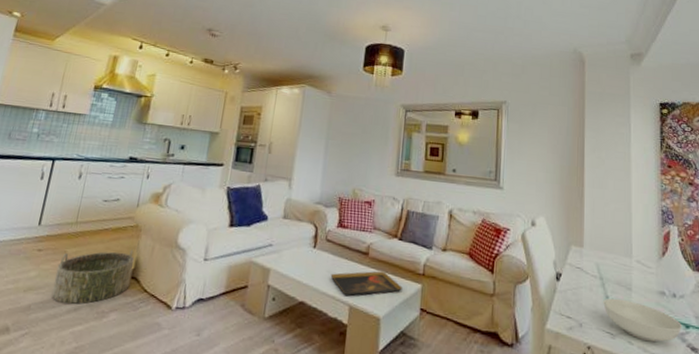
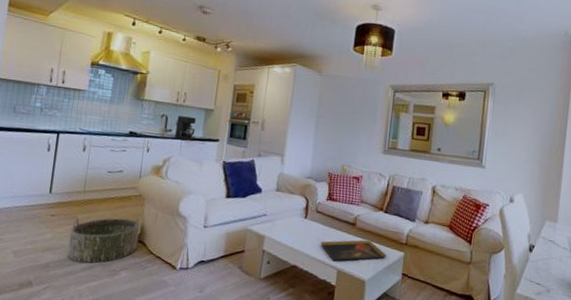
coffee maker: none [176,139,201,165] -> present [174,116,197,141]

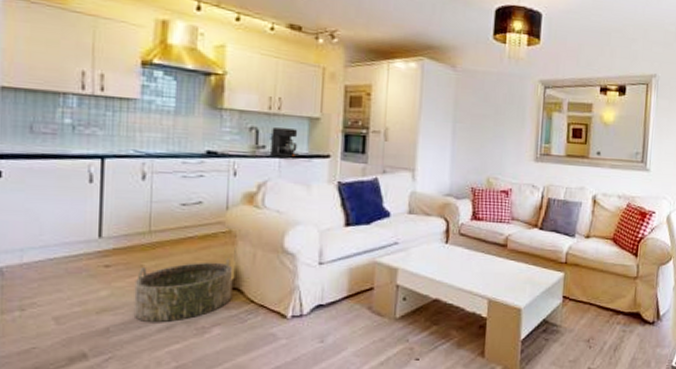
decorative tray: present [320,240,386,262] -> none [466,262,544,290]

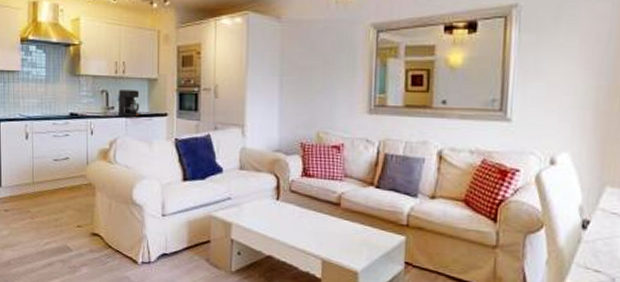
basket: present [133,258,233,323] -> none [25,207,95,260]

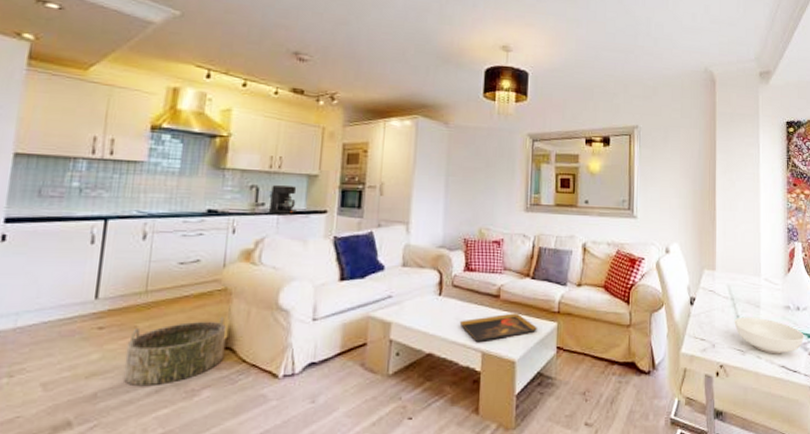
basket: none [25,207,95,260] -> present [123,316,227,387]
decorative tray: none [298,222,382,250] -> present [459,313,537,343]

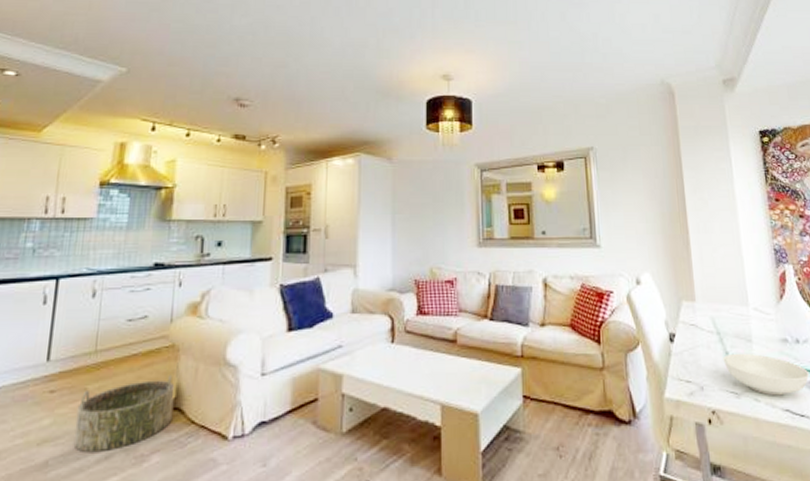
coffee maker: present [268,185,298,214] -> none [213,234,243,264]
decorative tray: present [459,313,537,343] -> none [415,359,500,394]

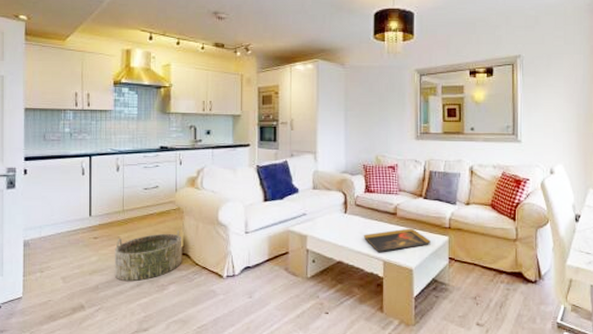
decorative tray: none [415,359,500,394] -> present [363,228,431,253]

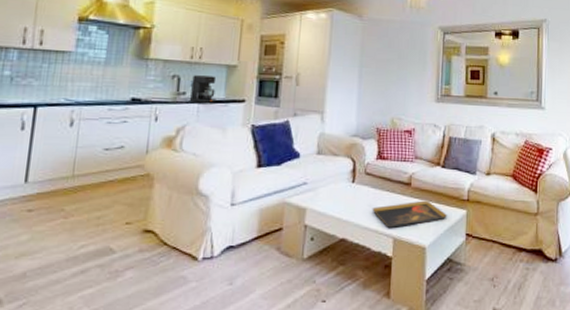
basket: present [114,229,182,282] -> none [50,200,149,267]
coffee maker: none [204,125,227,148] -> present [189,75,218,103]

